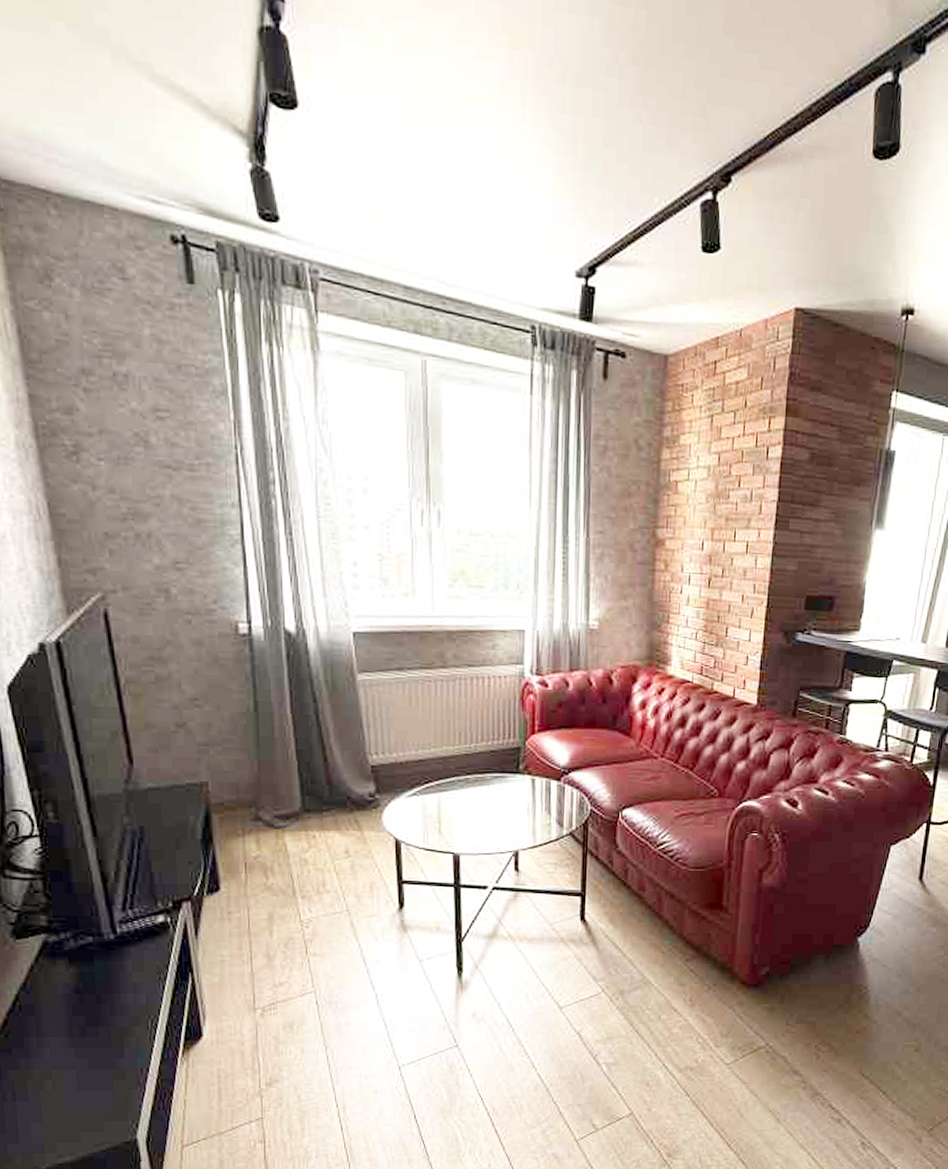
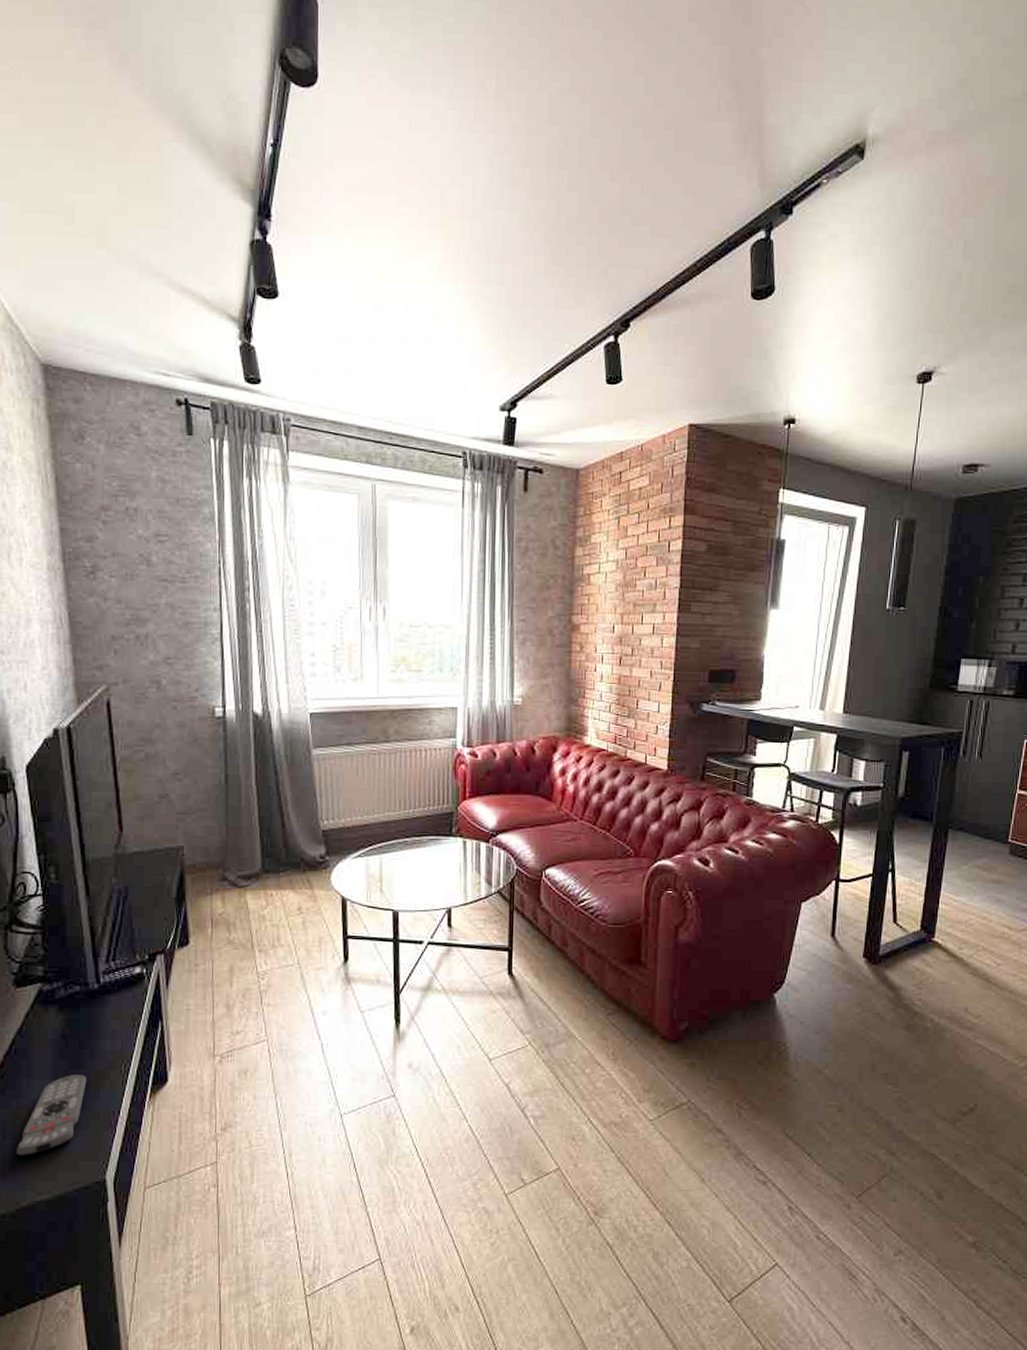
remote control: none [29,1032,108,1119] -> present [16,1075,87,1157]

